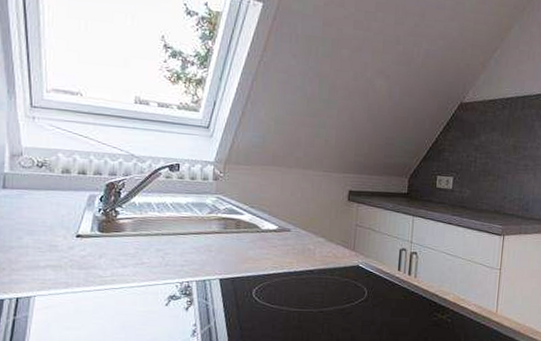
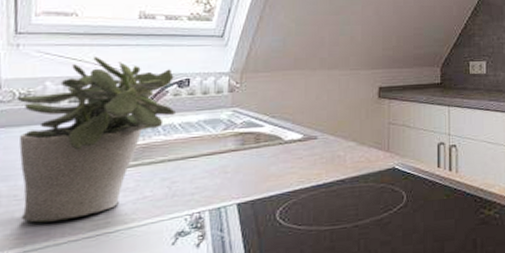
potted plant: none [35,135,167,274] -> present [17,57,175,223]

